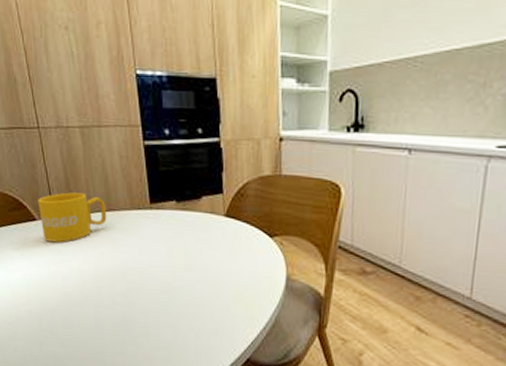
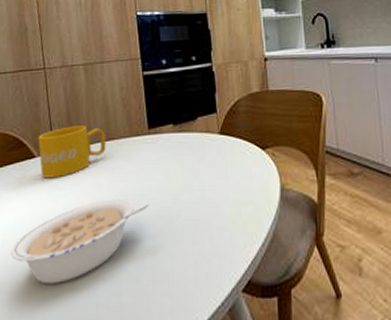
legume: none [20,268,151,339] -> present [10,199,148,285]

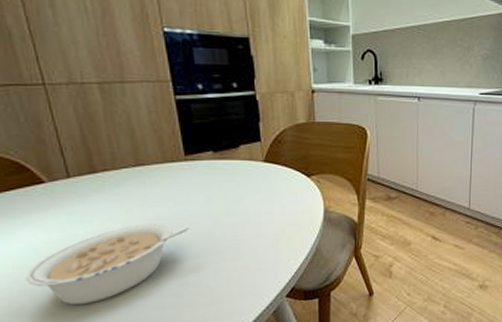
mug: present [38,126,106,178] -> none [45,150,135,205]

